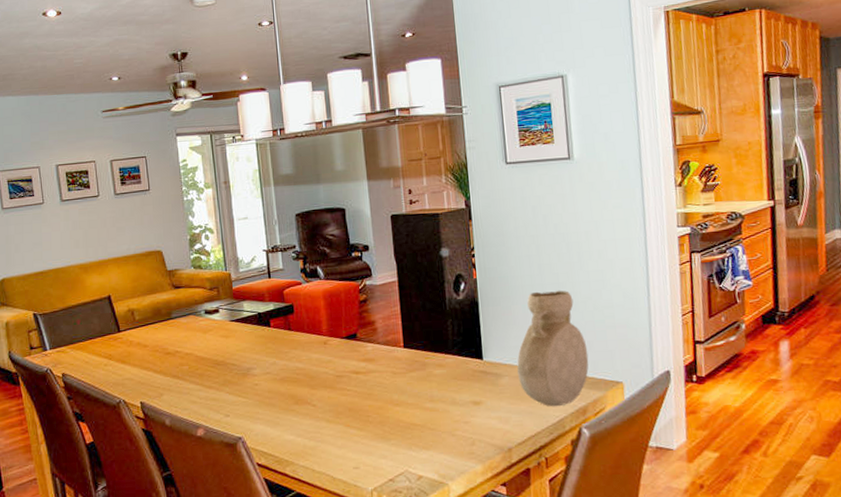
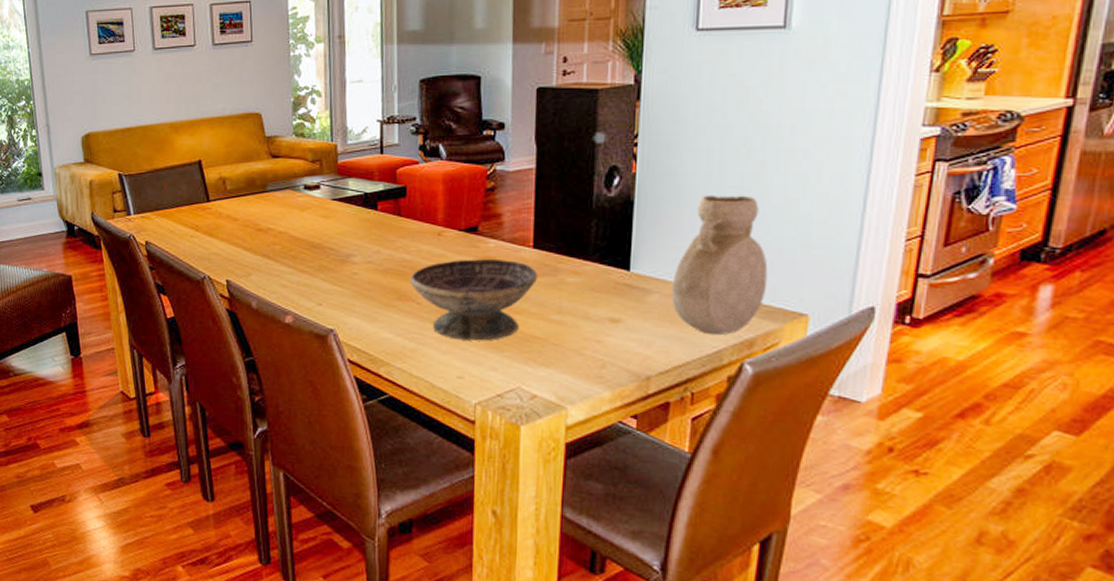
decorative bowl: none [304,360,411,434] -> present [410,259,538,341]

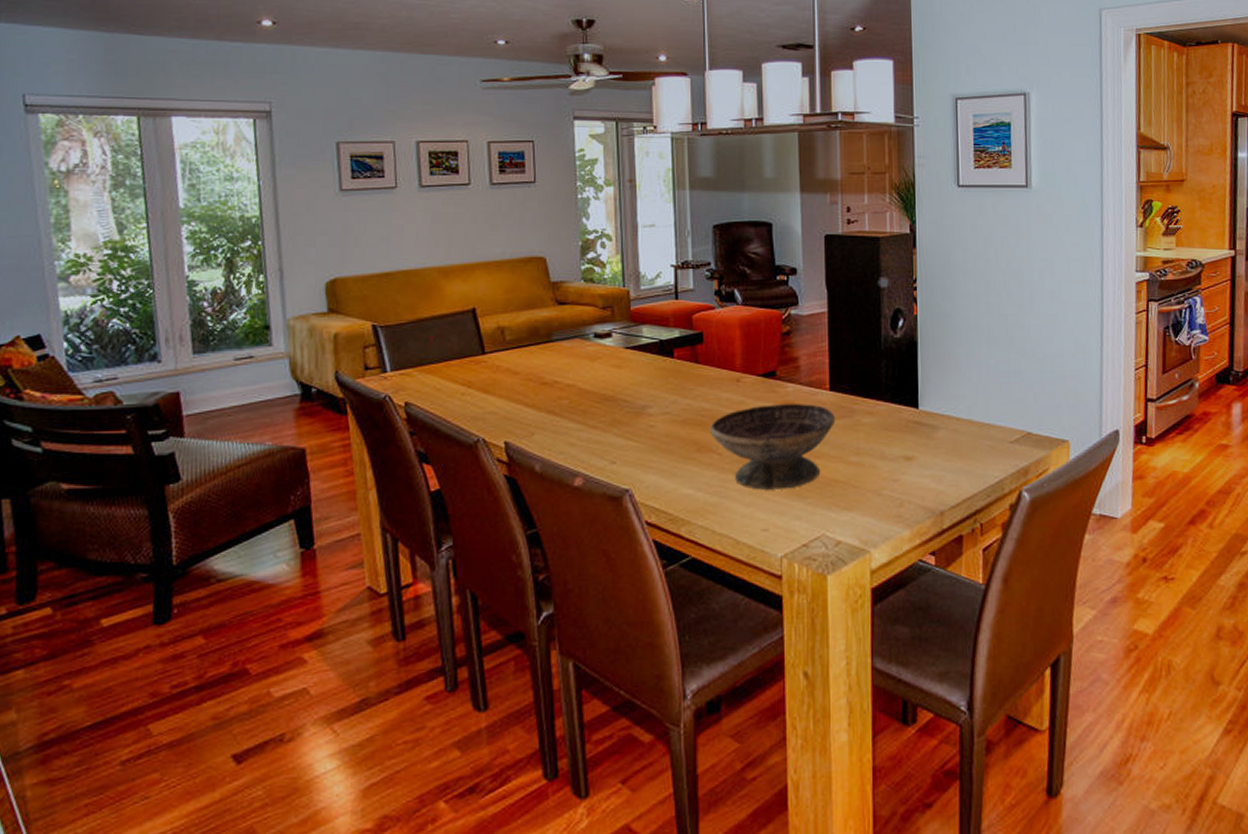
vase: present [672,194,768,336] -> none [956,333,1034,466]

